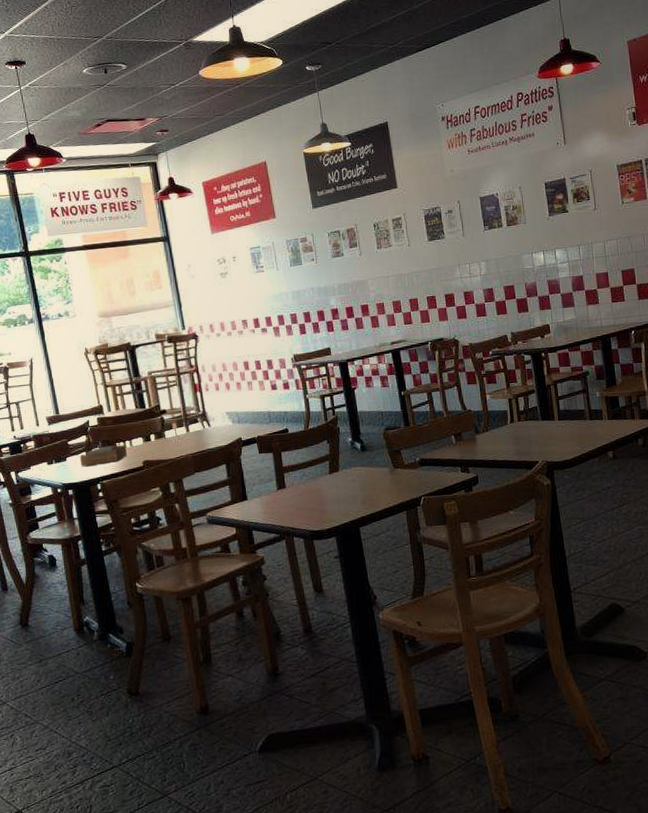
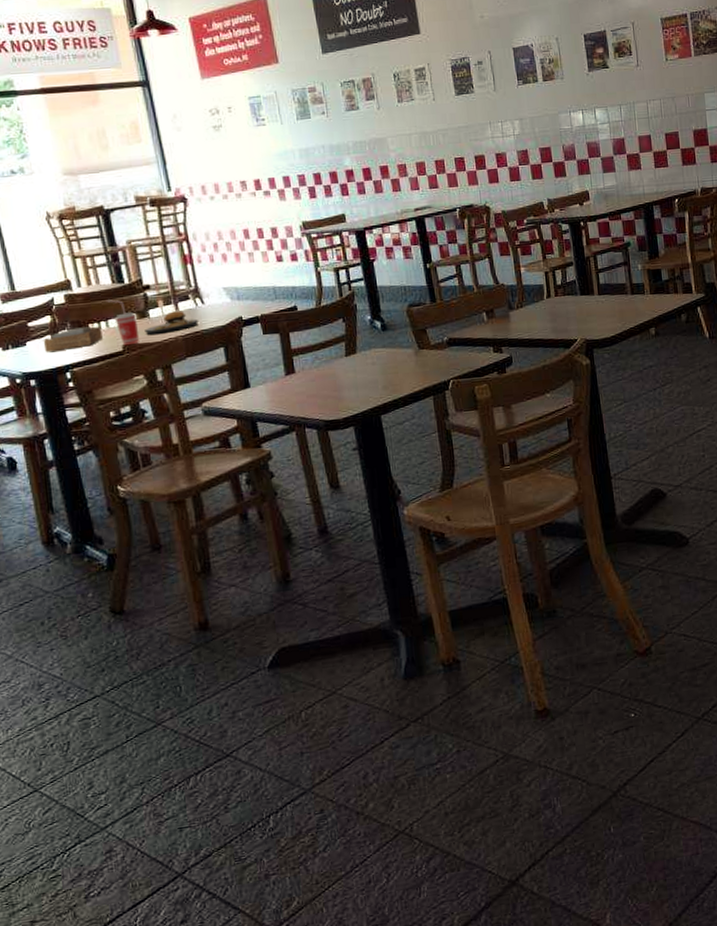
beverage cup: none [130,422,157,462] -> present [105,299,140,346]
burger: none [161,427,205,453] -> present [144,305,198,335]

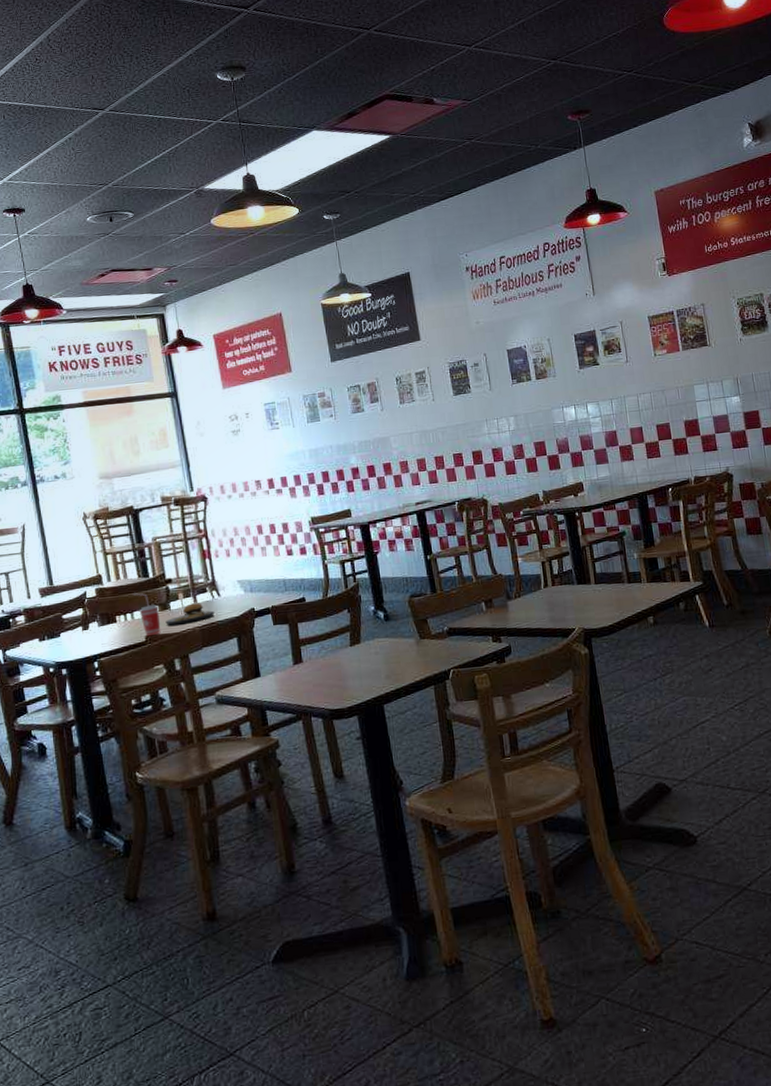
napkin holder: present [43,326,103,353] -> none [75,617,128,643]

